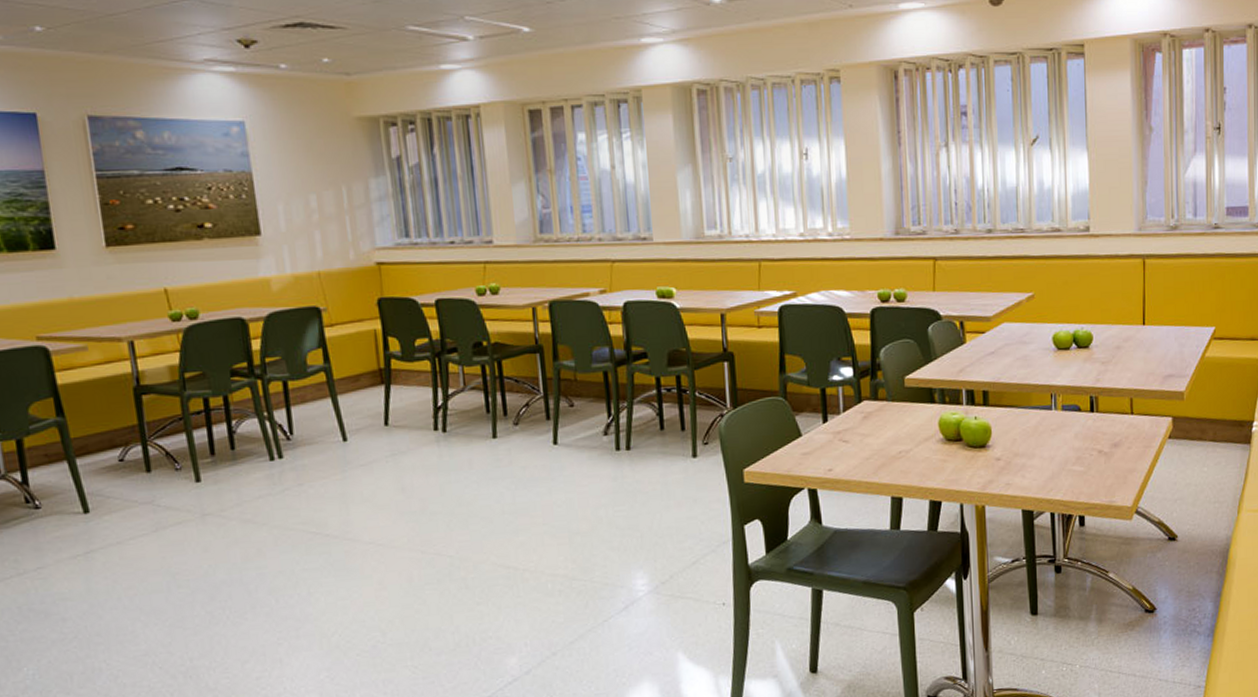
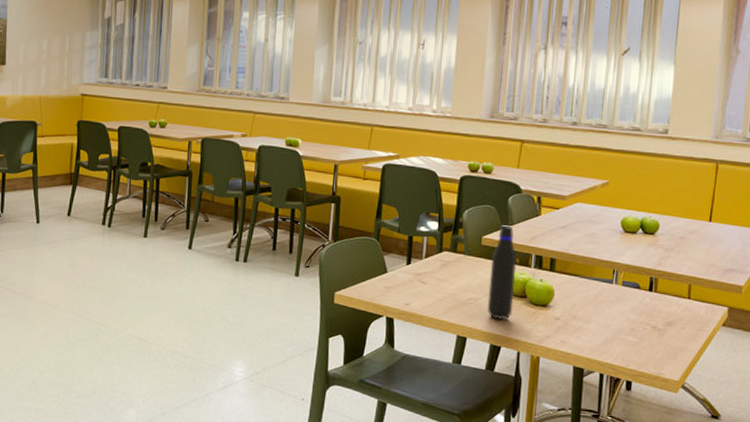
water bottle: none [918,360,949,471] -> present [487,225,517,320]

